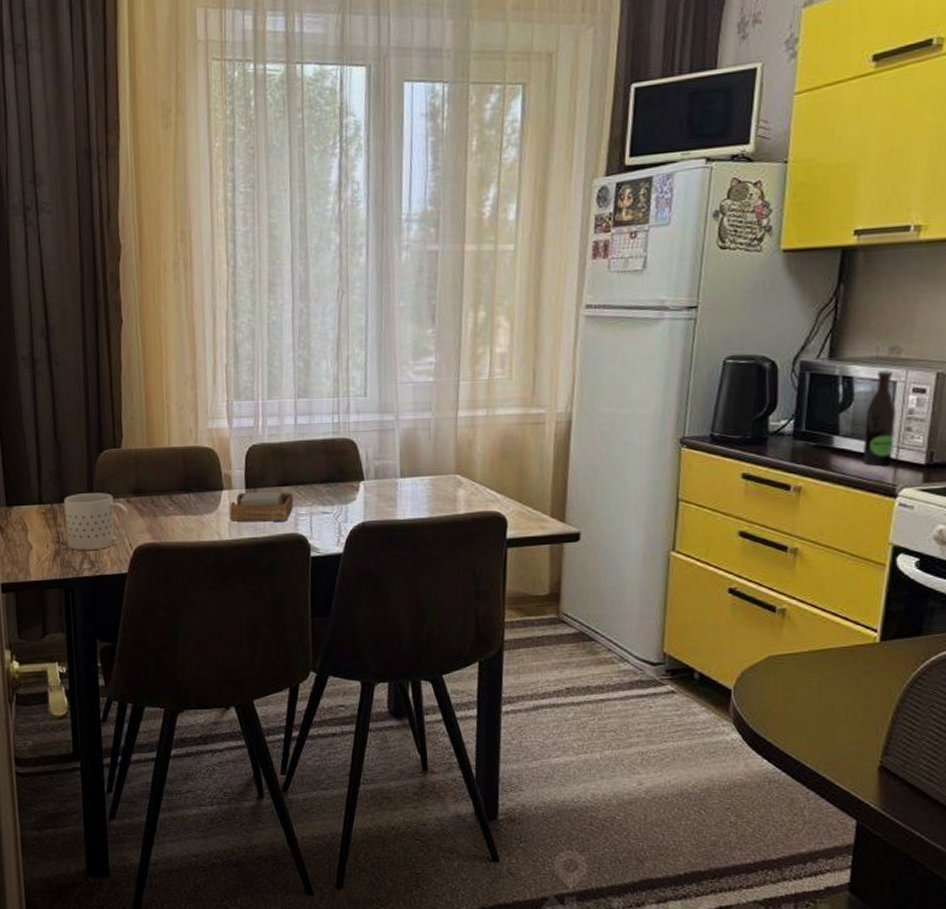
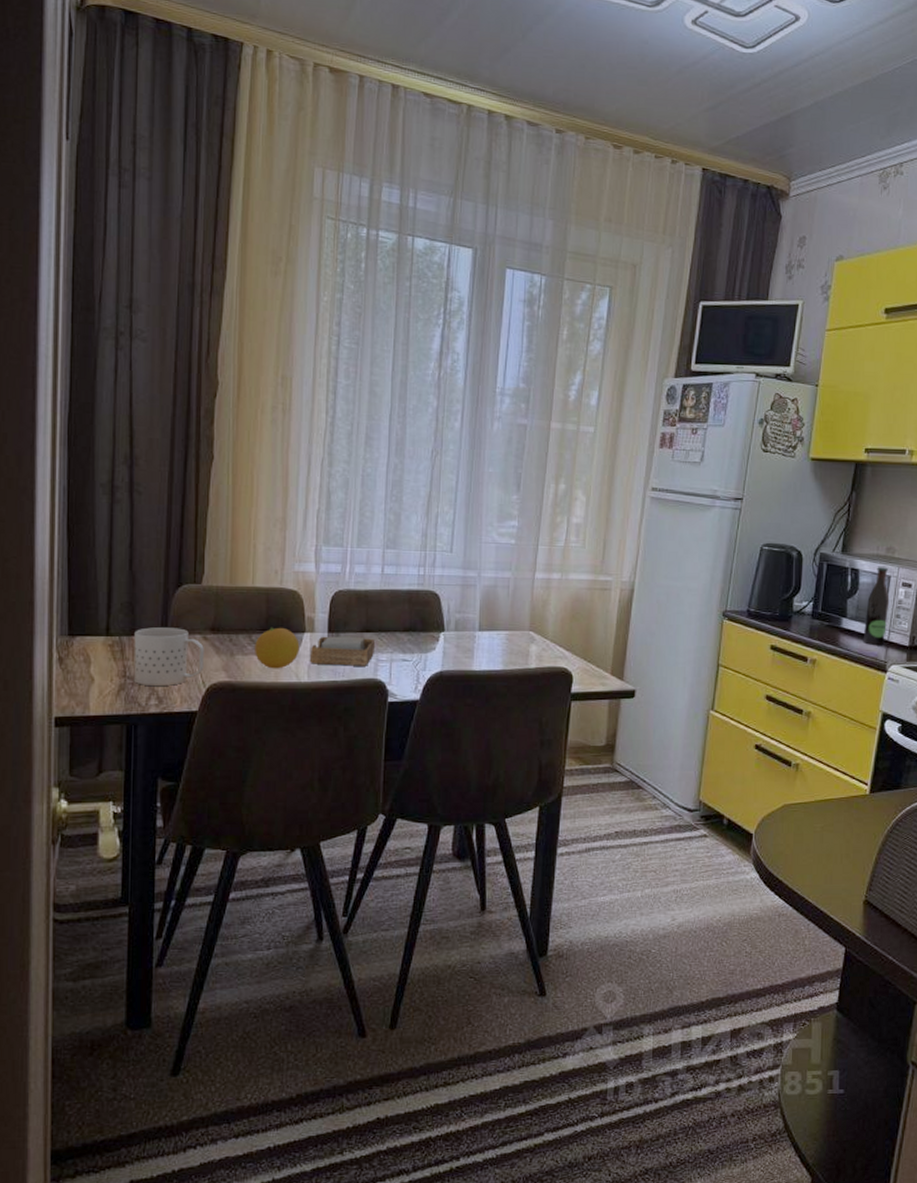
fruit: none [176,486,219,529] -> present [255,627,300,669]

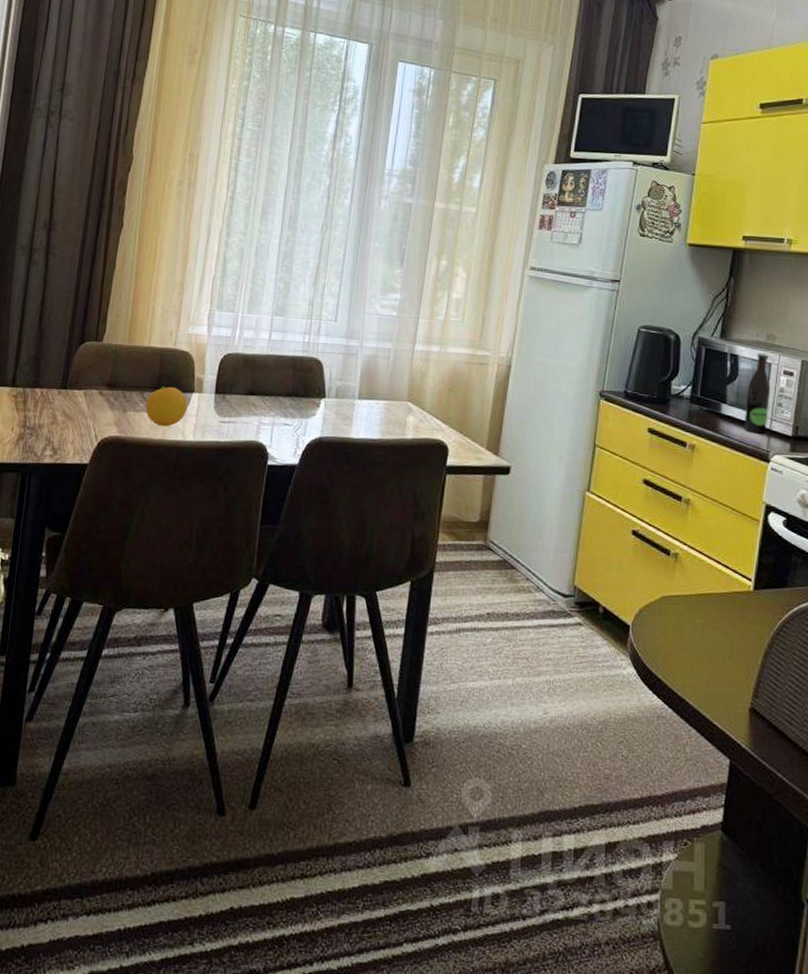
mug: present [133,627,205,687] -> none [32,381,100,438]
napkin holder: present [309,636,376,666] -> none [195,397,259,428]

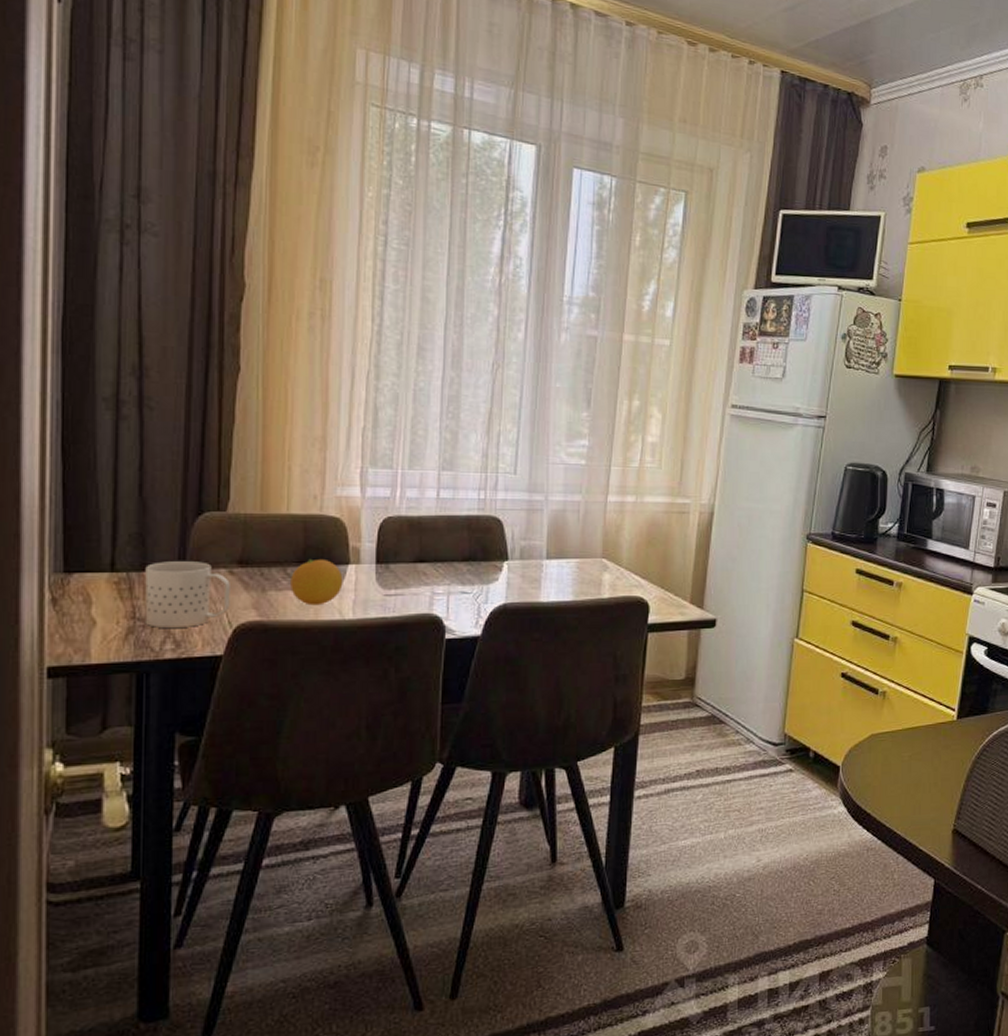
mug: none [32,381,100,438] -> present [144,561,232,629]
bottle: present [744,354,771,434] -> none [948,487,975,567]

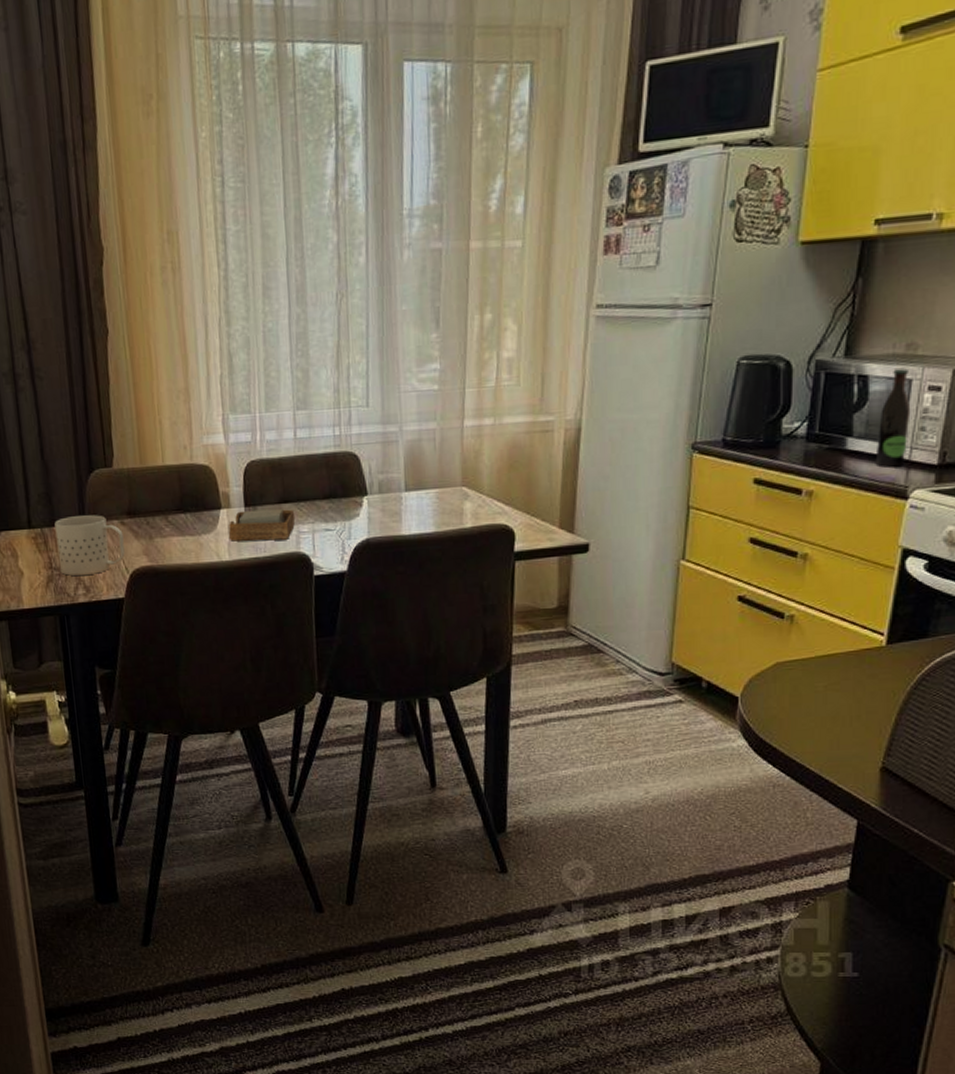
fruit: present [290,558,343,606] -> none [172,505,218,550]
napkin holder: none [354,567,431,600] -> present [228,509,296,542]
bottle: none [948,487,975,567] -> present [875,369,911,468]

